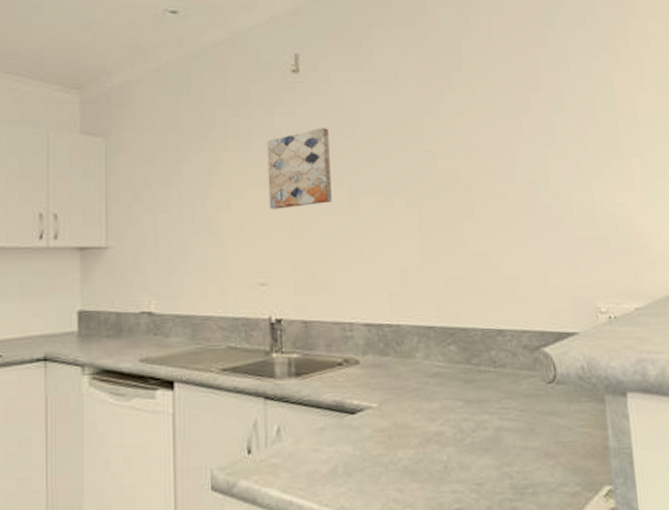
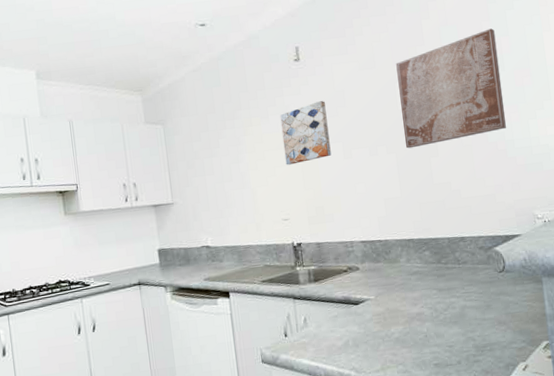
wall art: none [424,59,563,203] -> present [396,28,506,149]

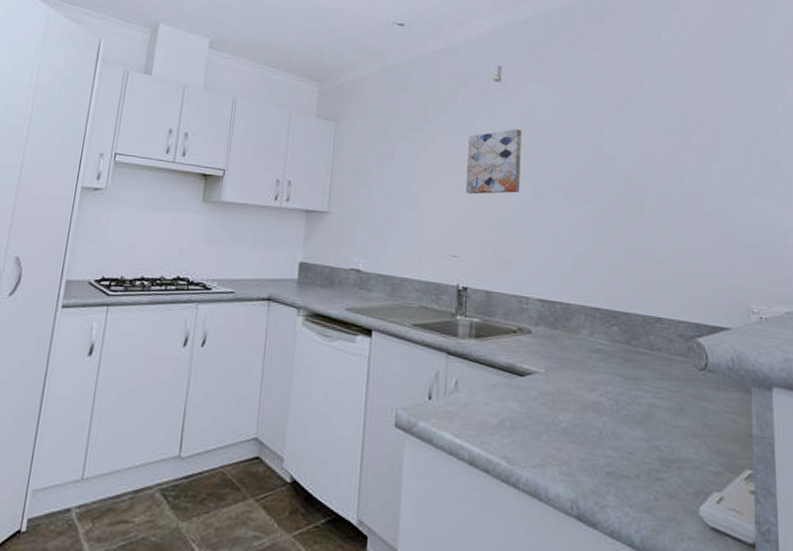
wall art: present [396,28,506,149] -> none [606,86,726,202]

